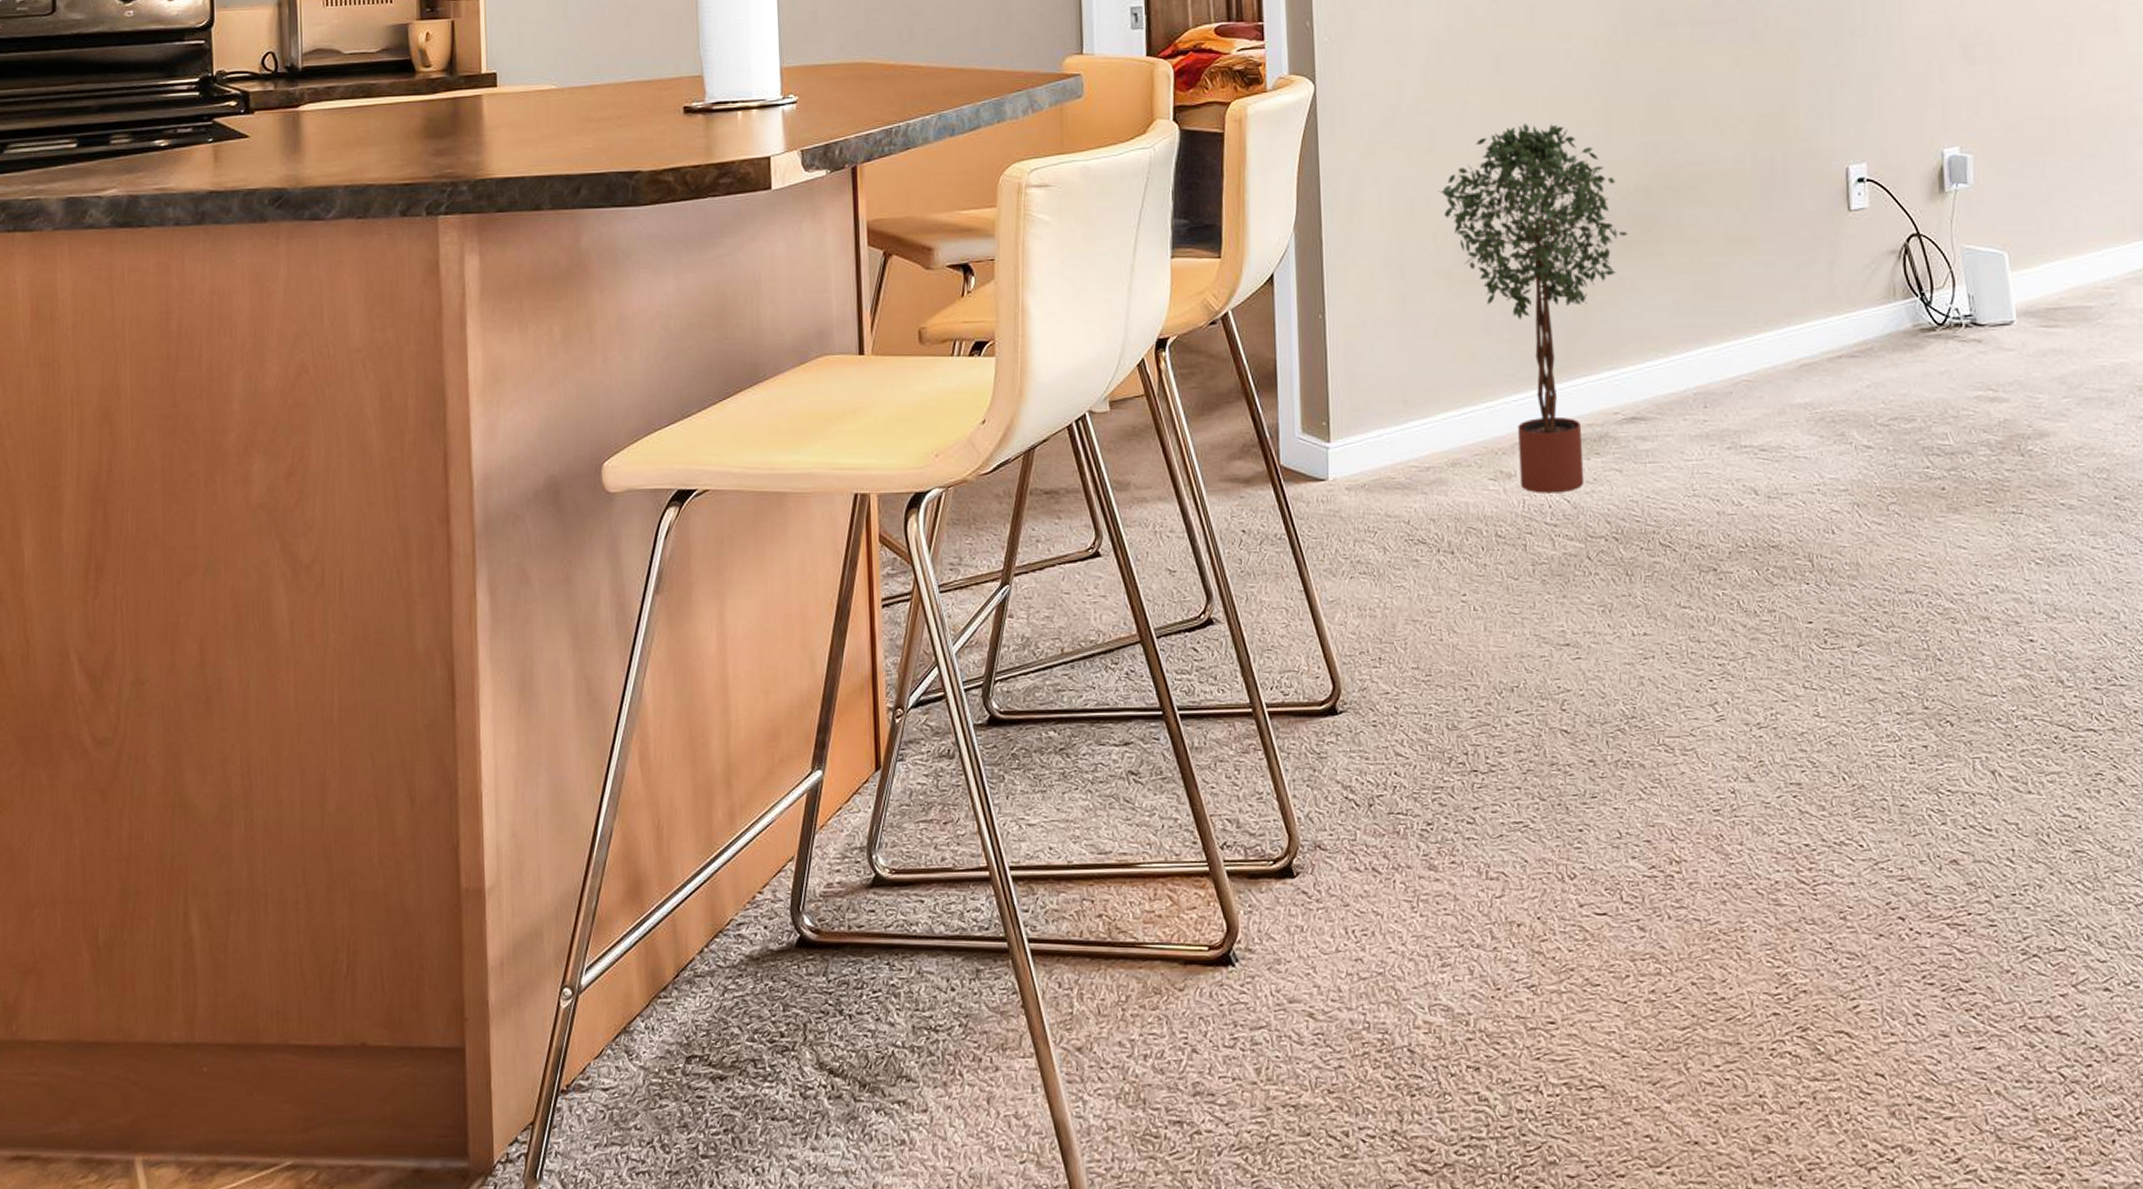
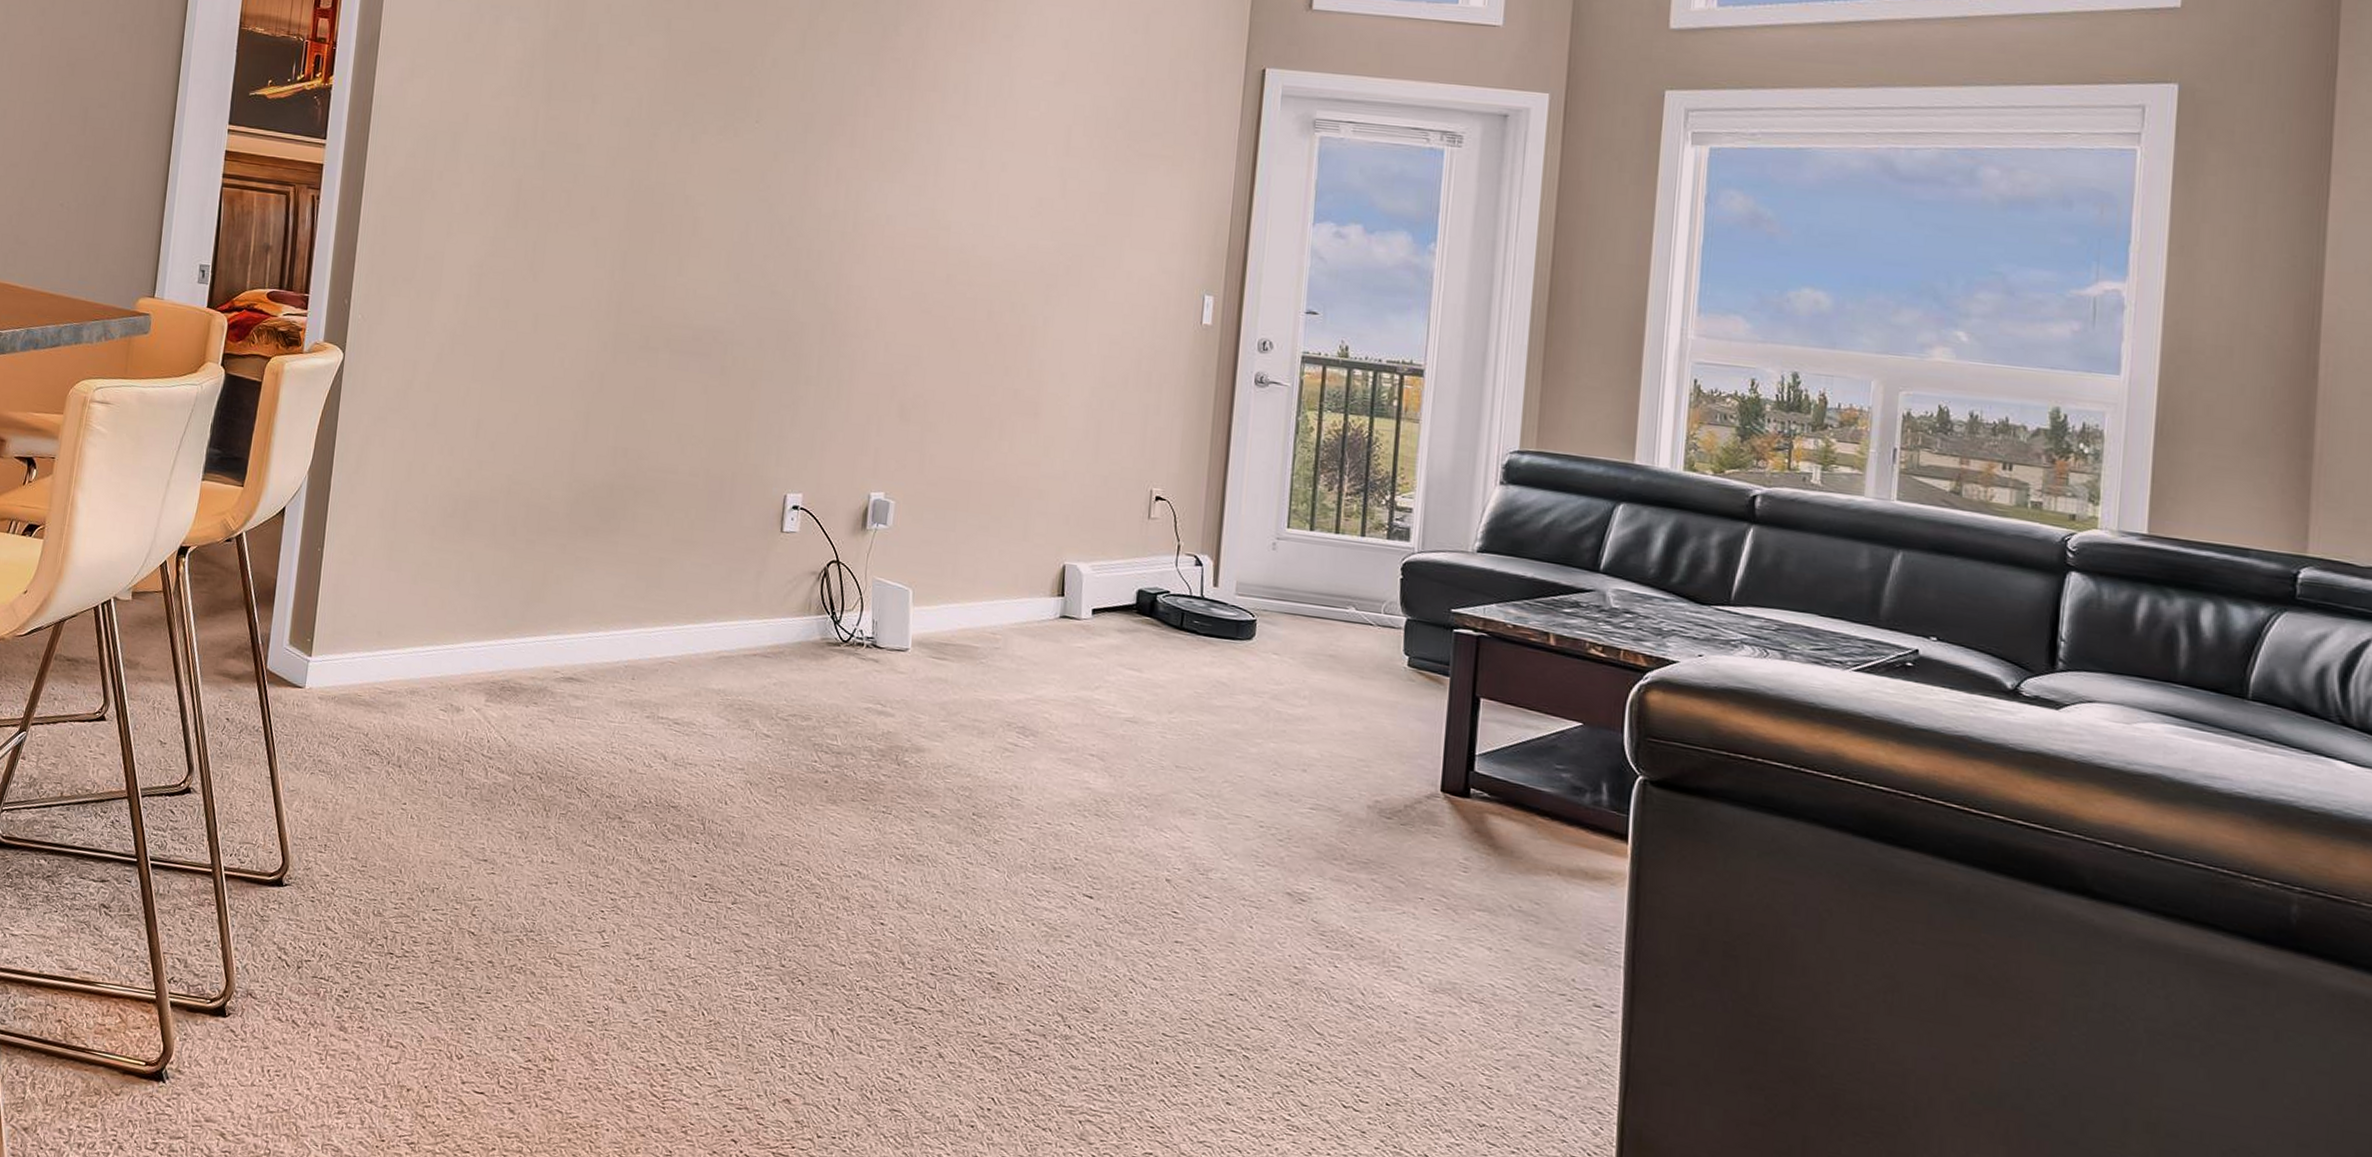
potted tree: present [1439,122,1628,493] -> none [435,413,590,731]

